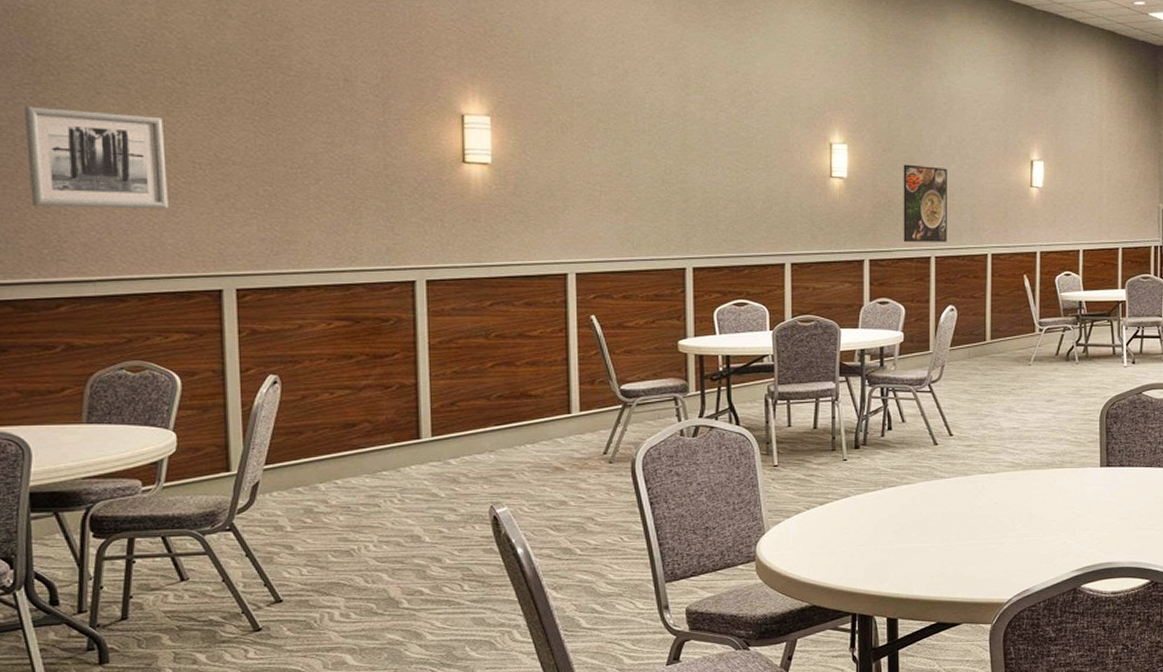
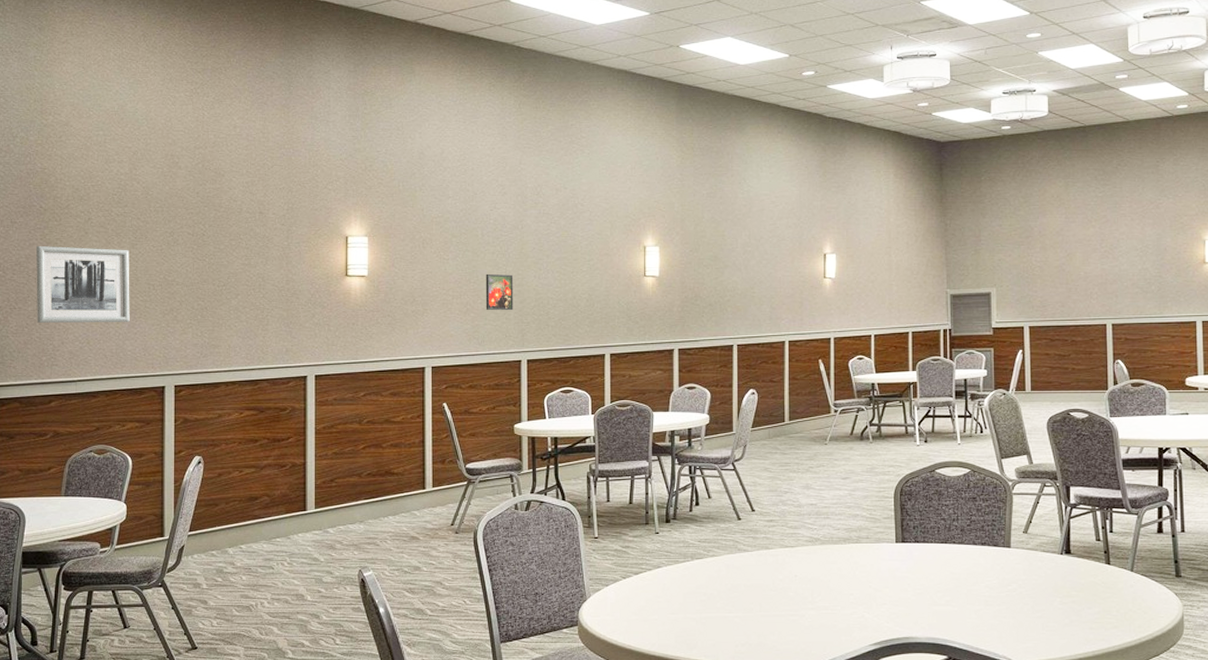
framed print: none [641,166,676,211] -> present [485,273,514,311]
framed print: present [903,164,947,243] -> none [708,262,748,333]

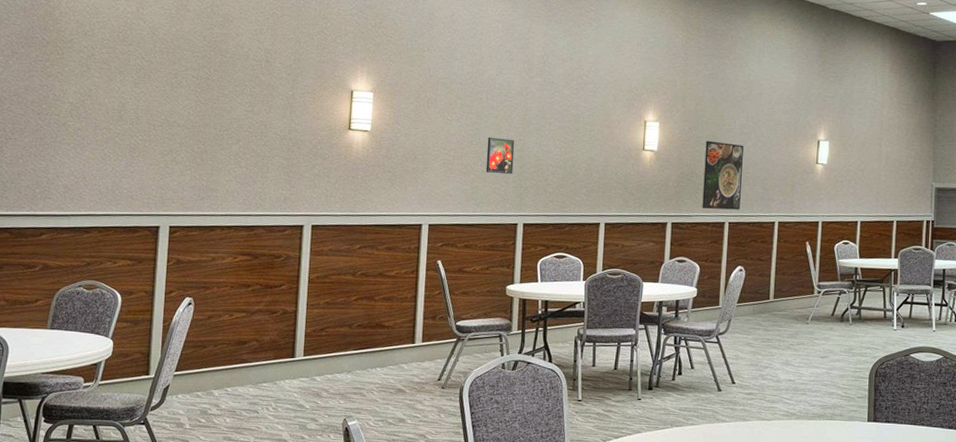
wall art: present [36,245,130,323] -> none [32,77,132,160]
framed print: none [708,262,748,333] -> present [702,140,744,210]

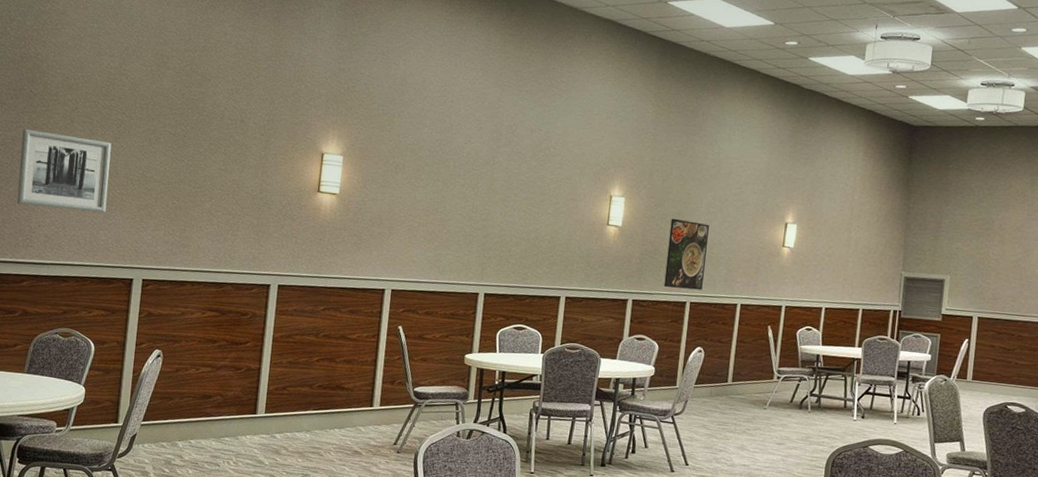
wall art: none [32,77,132,160] -> present [16,128,112,213]
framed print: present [485,137,515,175] -> none [449,205,480,244]

